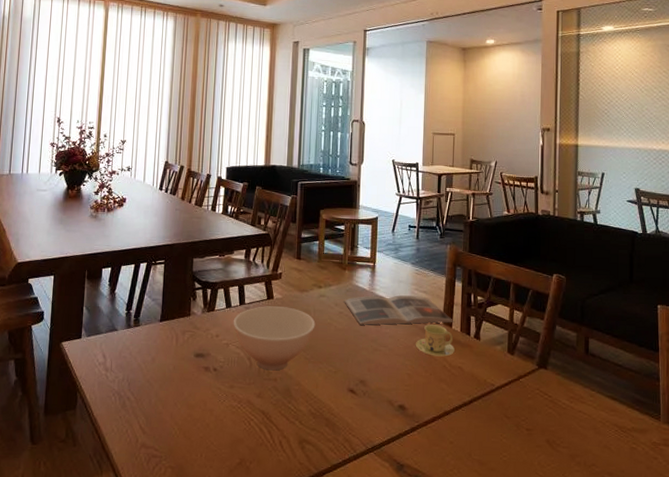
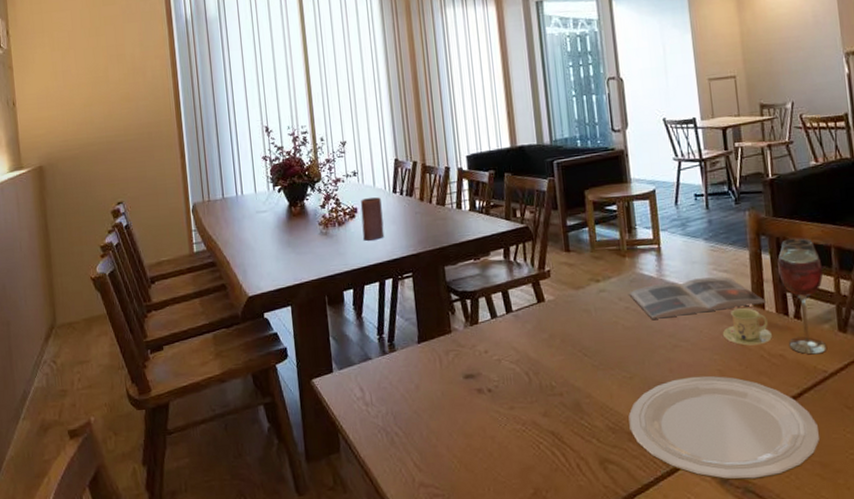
candle: none [127,191,148,228] -> present [360,197,385,241]
bowl: present [233,306,316,371] -> none [501,309,599,385]
plate: none [328,377,481,470] -> present [628,376,819,480]
wineglass: none [467,272,502,370] -> present [777,238,827,355]

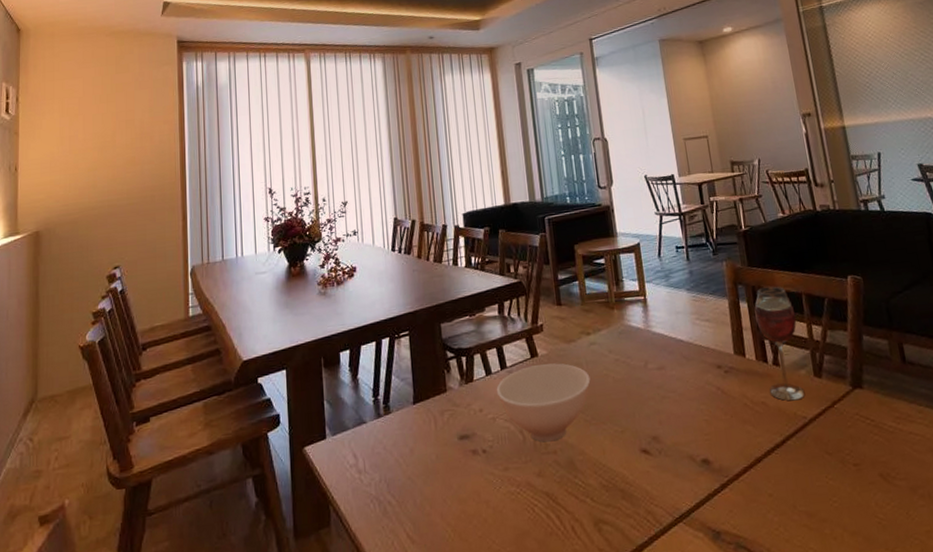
candle: present [360,197,385,241] -> none [359,256,382,300]
bowl: none [501,309,599,385] -> present [496,363,591,443]
plate: present [628,376,819,480] -> none [621,426,804,536]
magazine: present [629,276,767,319] -> none [618,326,747,371]
cup and saucer: present [722,308,772,346] -> none [707,356,754,394]

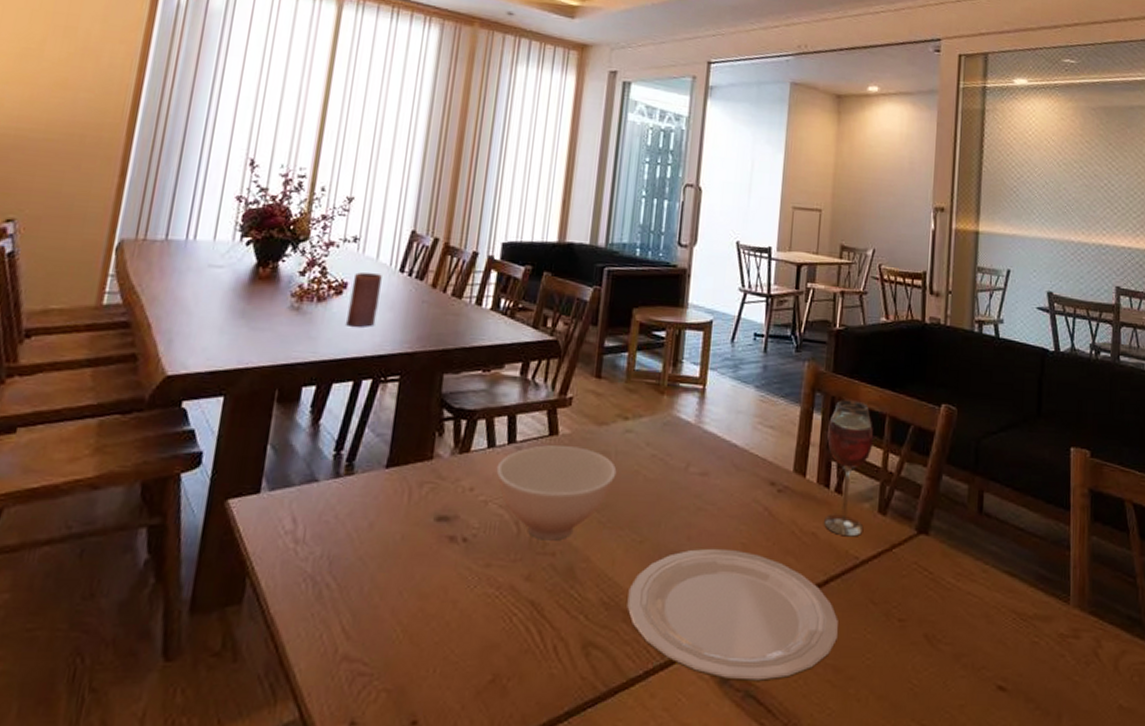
candle: none [359,256,382,300] -> present [346,272,382,327]
plate: none [621,426,804,536] -> present [627,548,838,682]

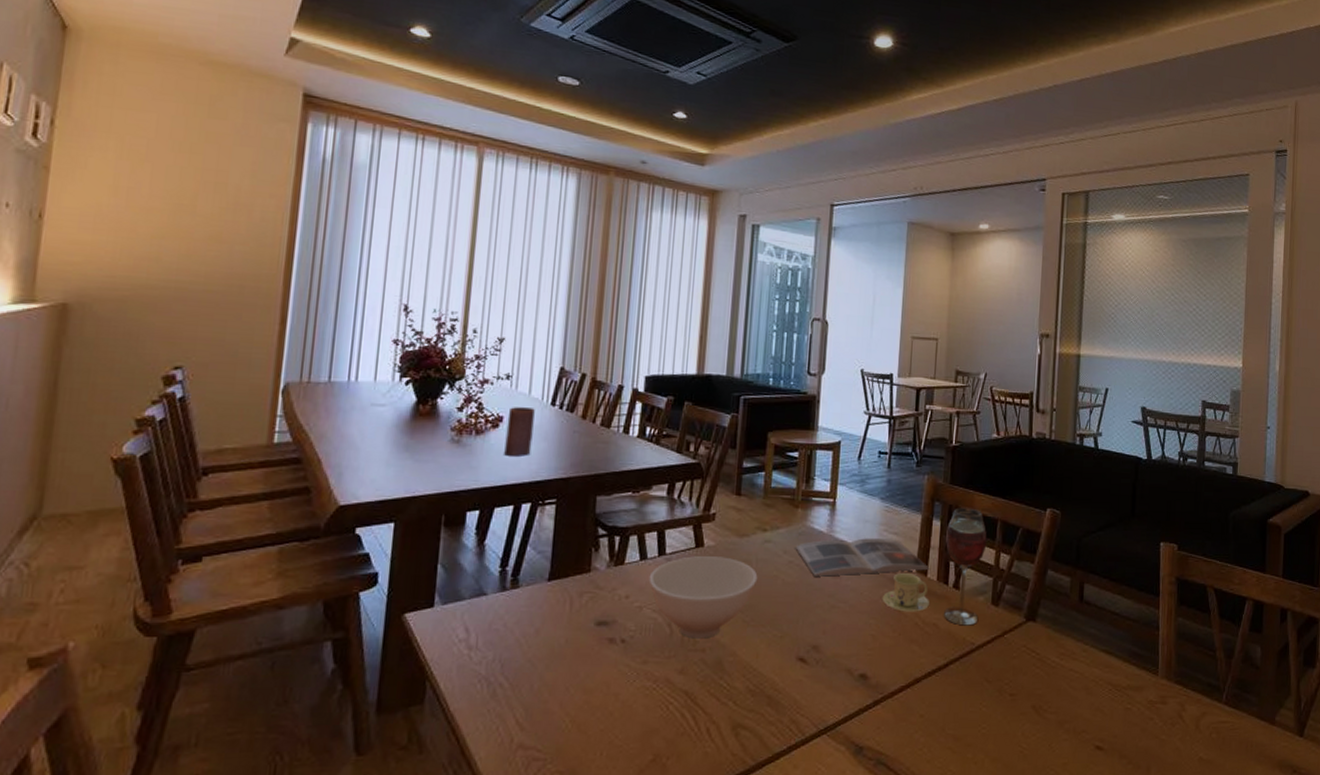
plate: present [627,548,838,682] -> none [770,640,957,752]
magazine: none [659,431,809,474] -> present [795,538,930,577]
cup and saucer: none [754,473,808,519] -> present [882,573,929,612]

